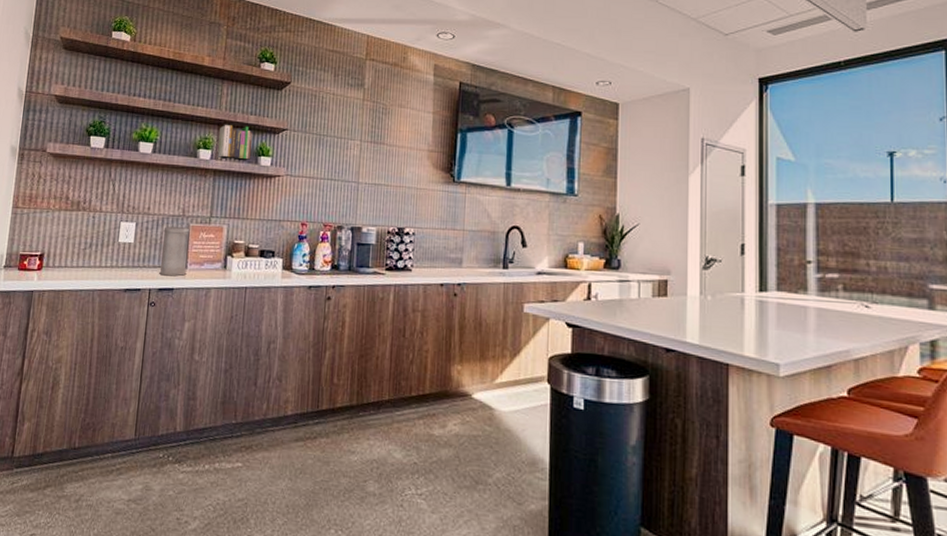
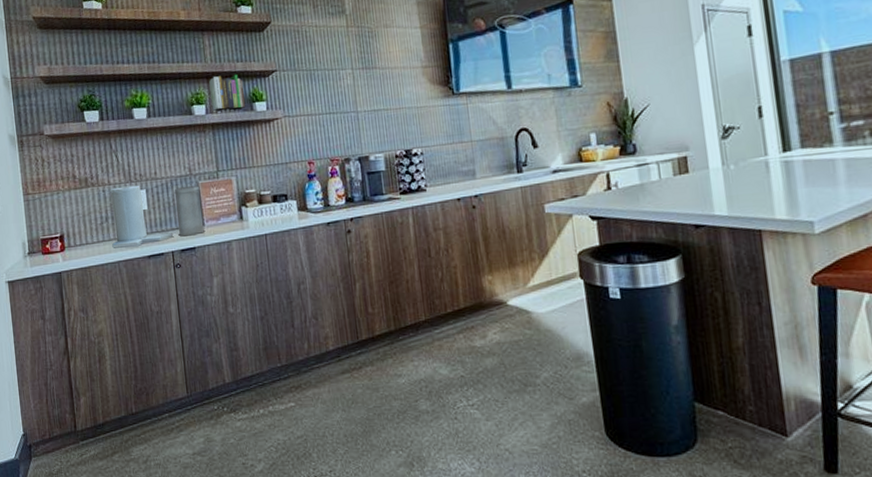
paper towel: none [90,216,154,279] -> present [110,185,173,249]

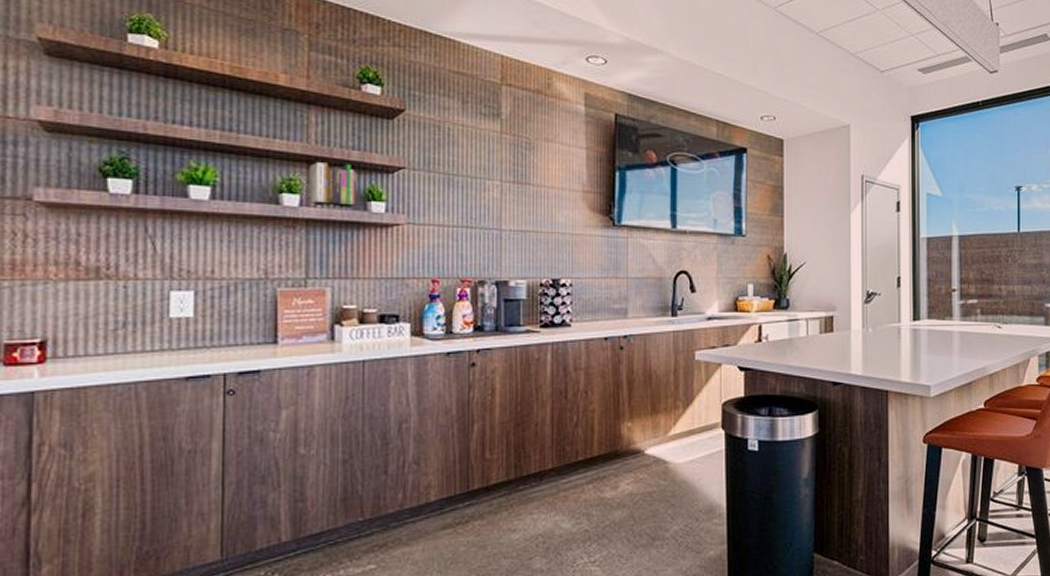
paper towel: present [110,185,173,249] -> none [129,284,228,366]
canister: present [174,186,205,237] -> none [237,293,278,356]

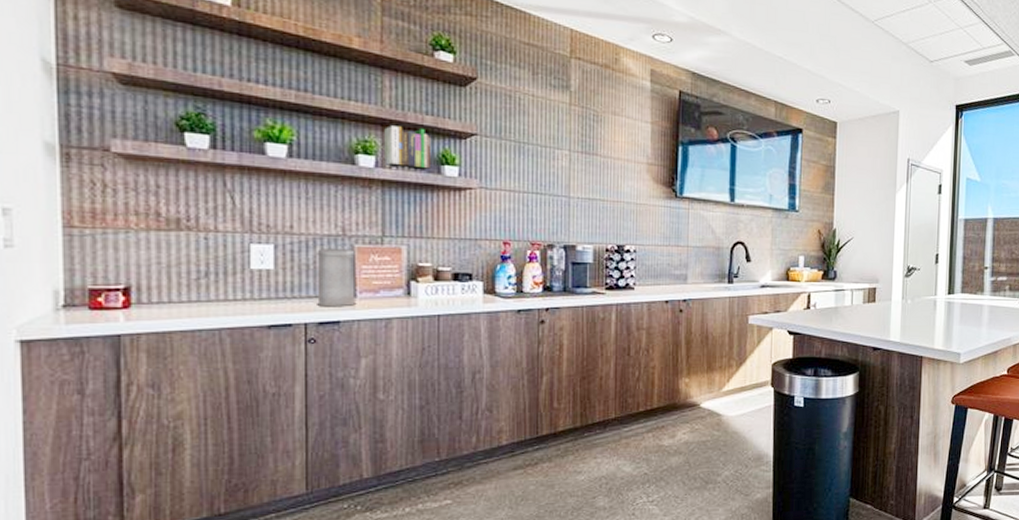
canister: none [237,293,278,356] -> present [317,249,355,307]

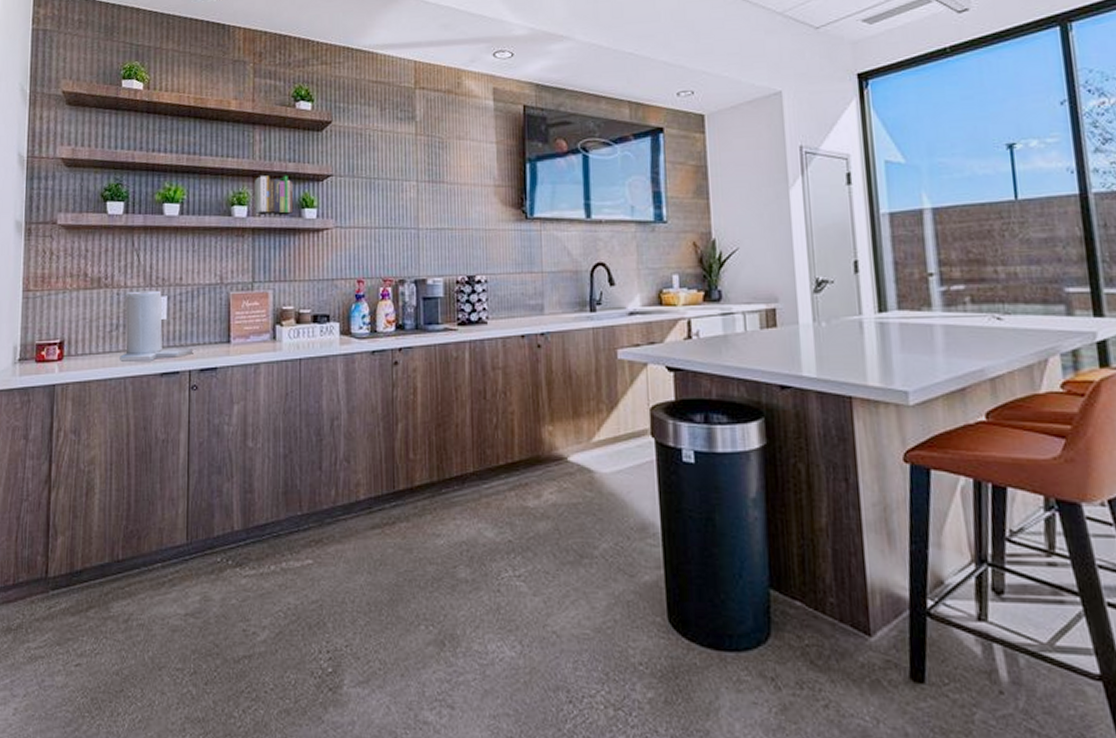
paper towel: none [212,236,308,314] -> present [120,290,192,363]
canister: present [317,249,355,307] -> none [199,297,230,354]

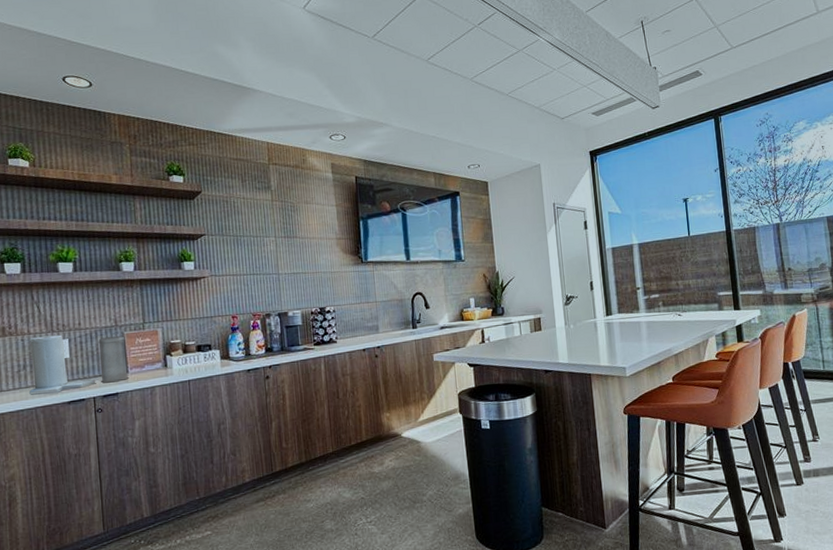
canister: none [199,297,230,354] -> present [98,336,128,383]
books: present [255,175,294,216] -> none [139,235,174,269]

